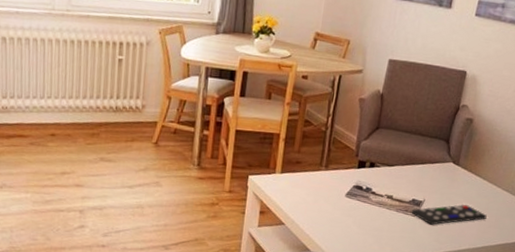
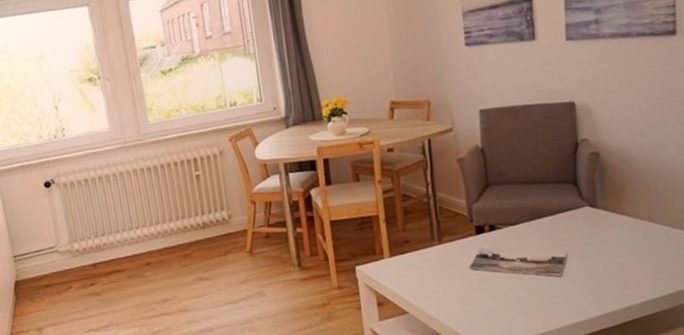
remote control: present [411,204,487,225] -> none [554,251,652,283]

